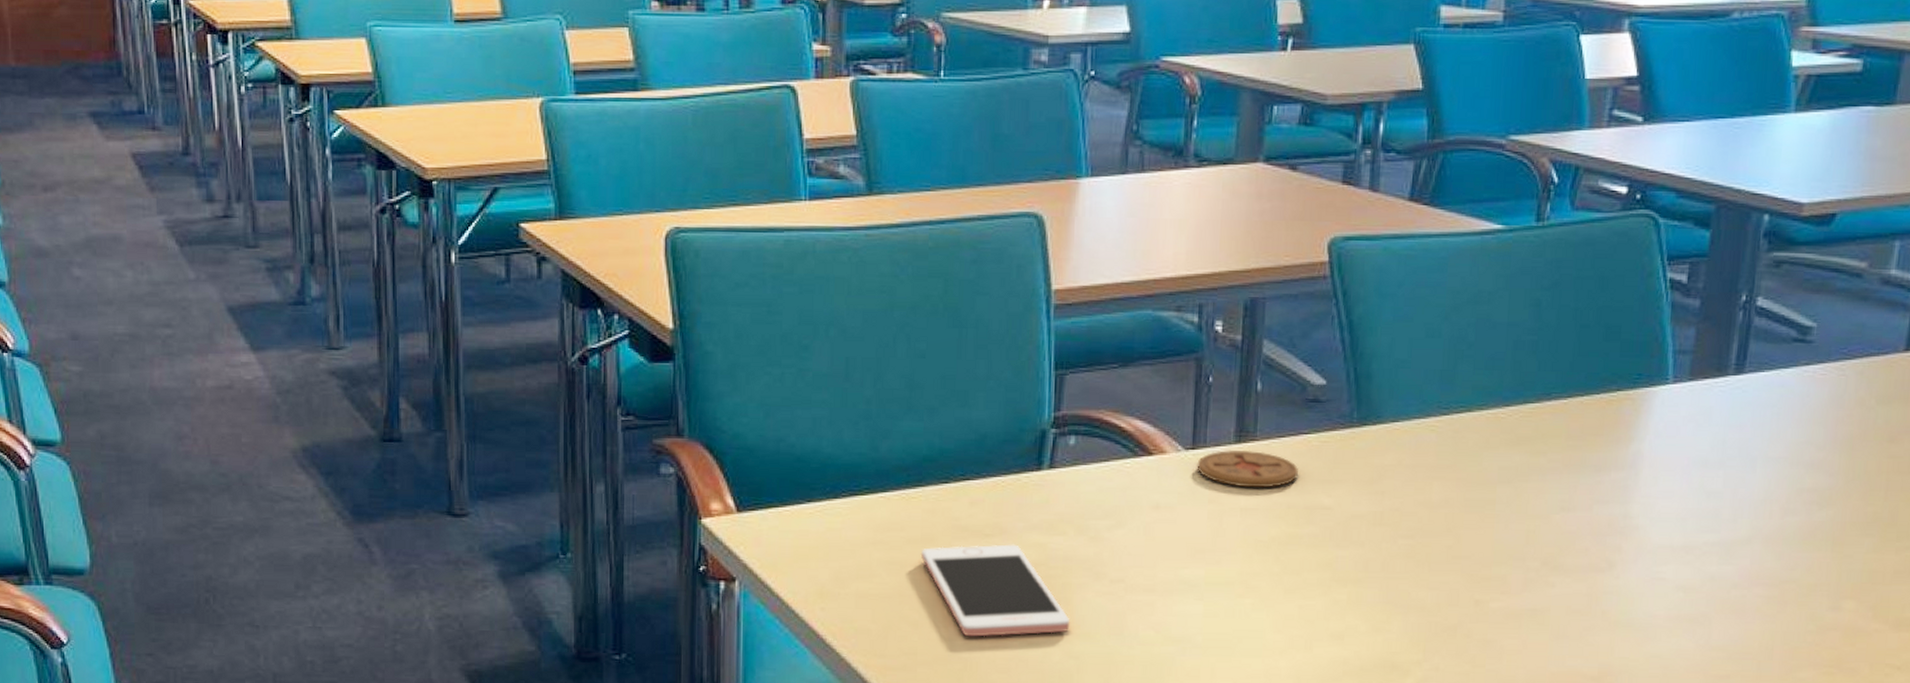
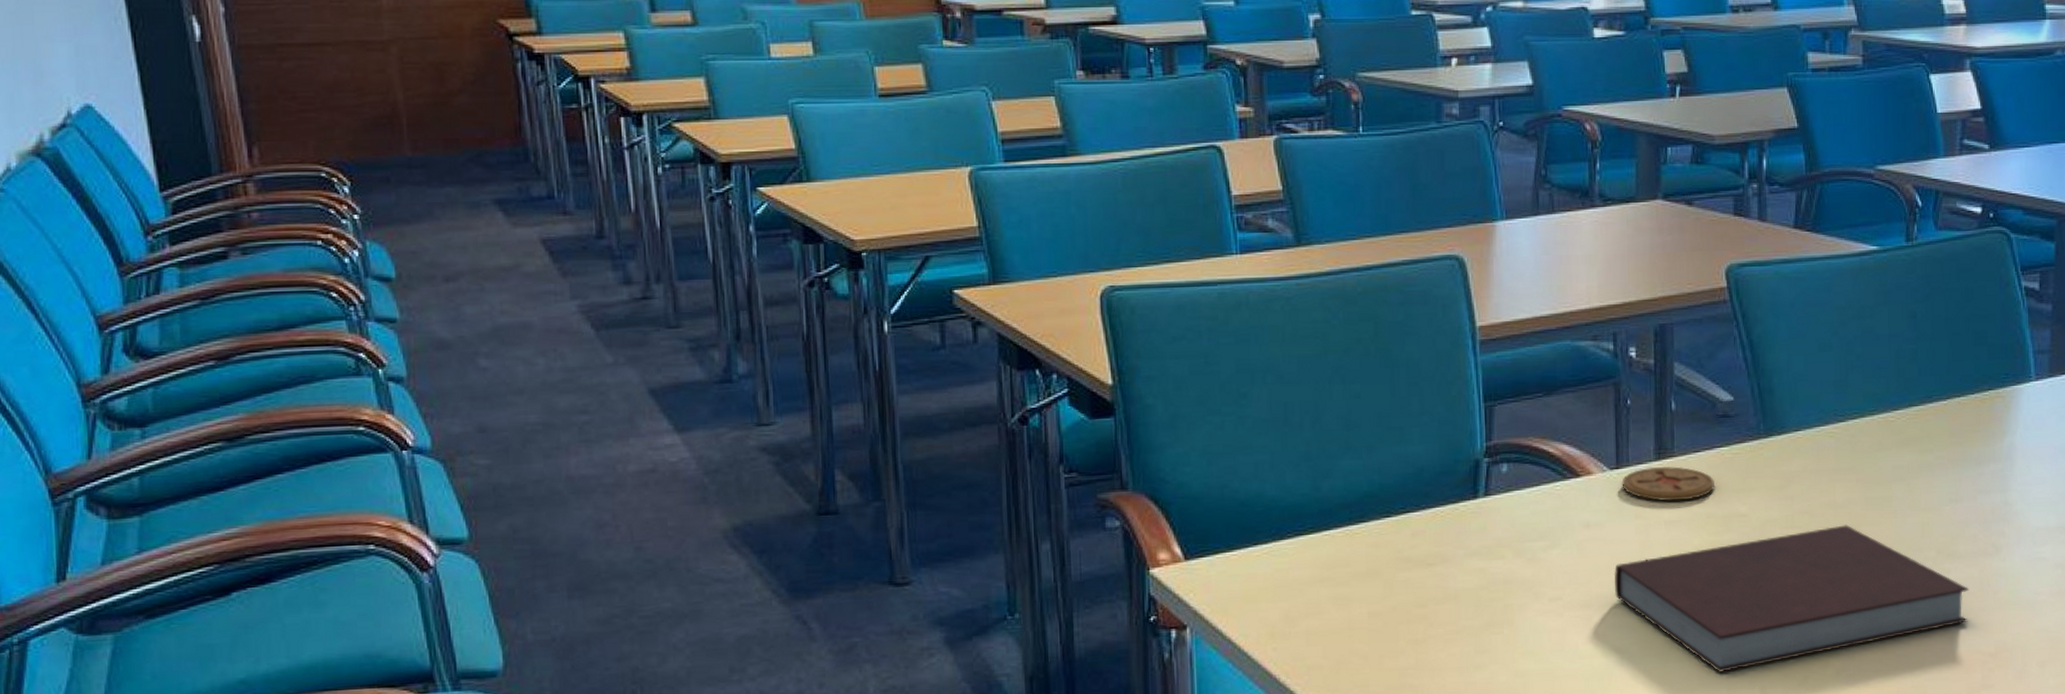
cell phone: present [920,544,1070,637] -> none [1367,571,1514,665]
notebook: none [1181,526,1575,672] -> present [1613,525,1970,672]

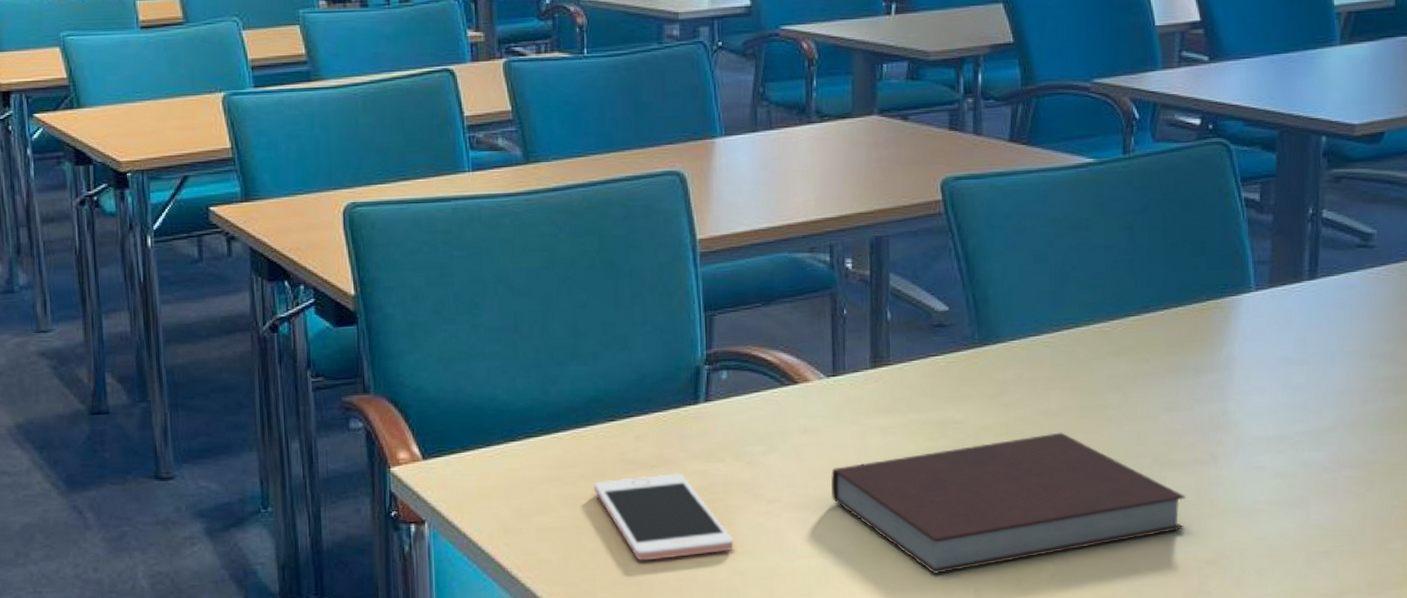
cell phone: none [1367,571,1514,665] -> present [593,473,734,561]
coaster: present [1622,466,1714,501] -> none [838,373,929,408]

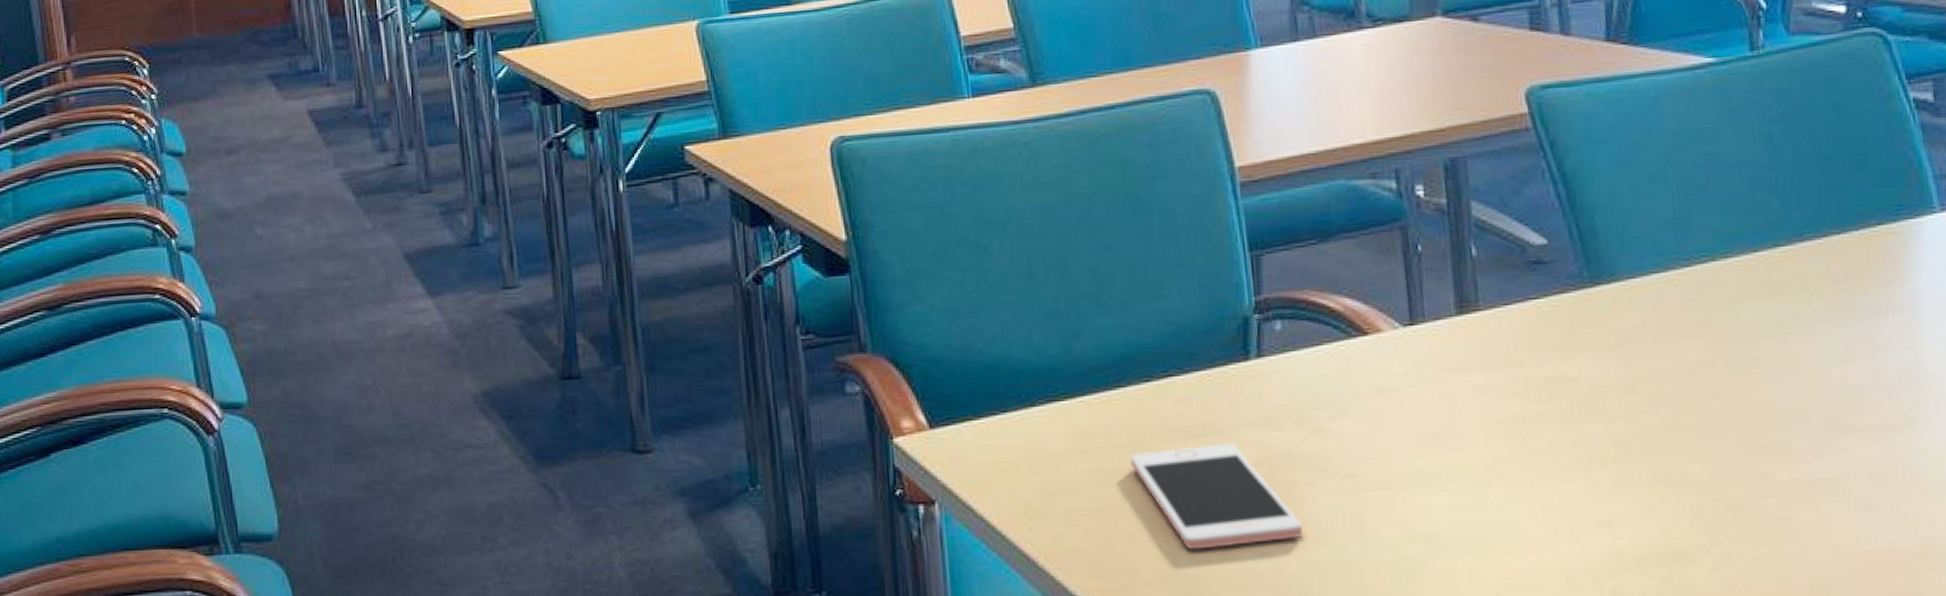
notebook: present [830,432,1186,574] -> none [1416,390,1880,568]

